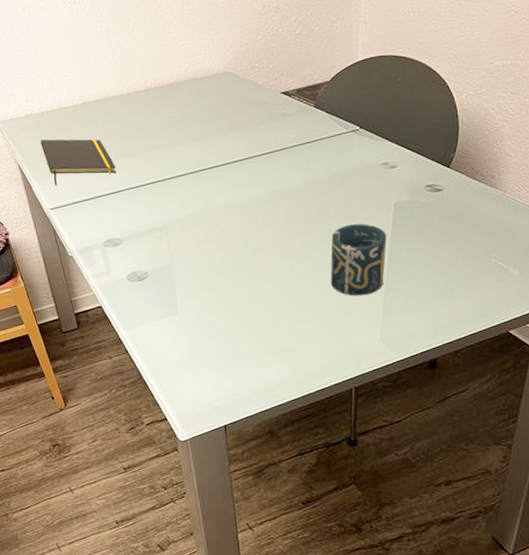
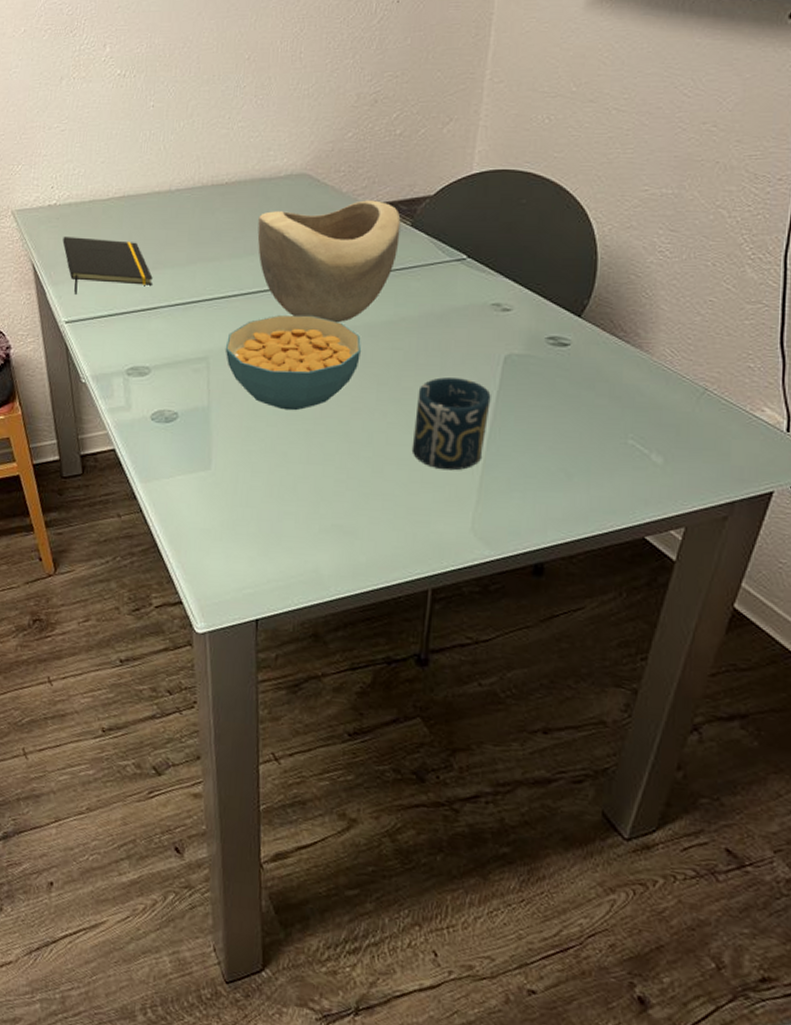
cereal bowl: none [179,185,285,262] -> present [225,314,361,411]
decorative bowl: none [195,89,307,190] -> present [257,200,401,323]

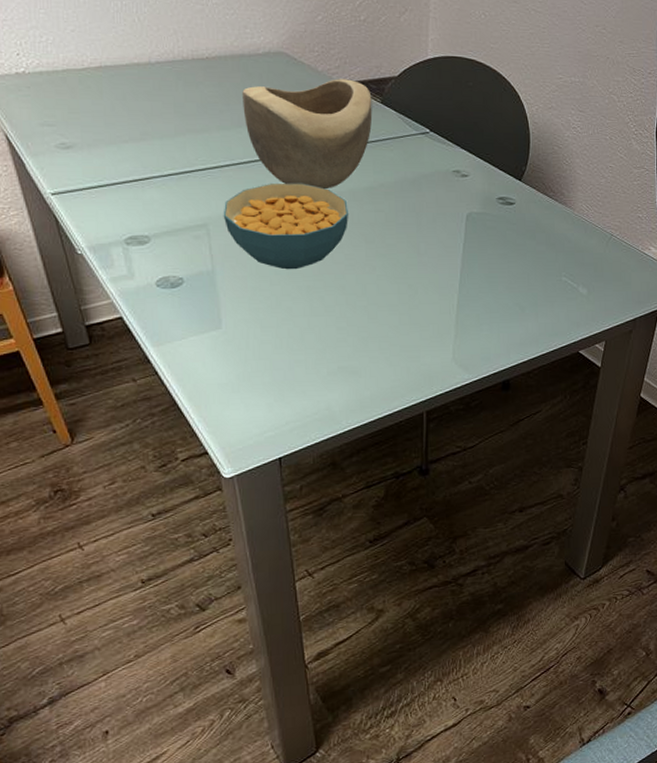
notepad: present [62,237,153,295] -> none [37,106,142,166]
cup: present [411,377,491,471] -> none [399,234,459,312]

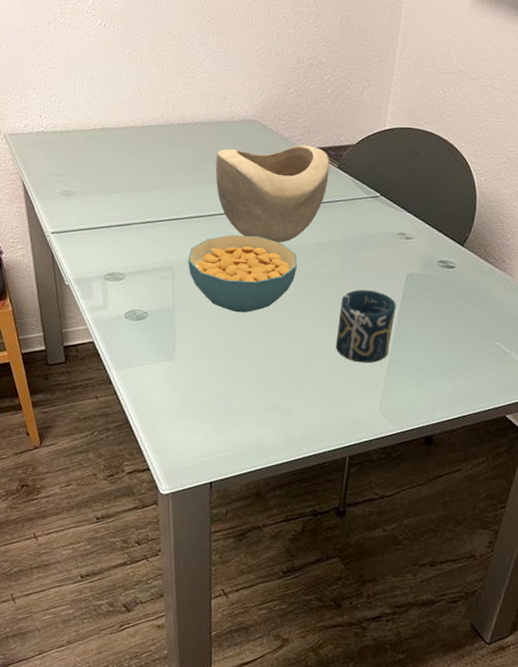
cup: none [399,234,459,312] -> present [335,289,396,363]

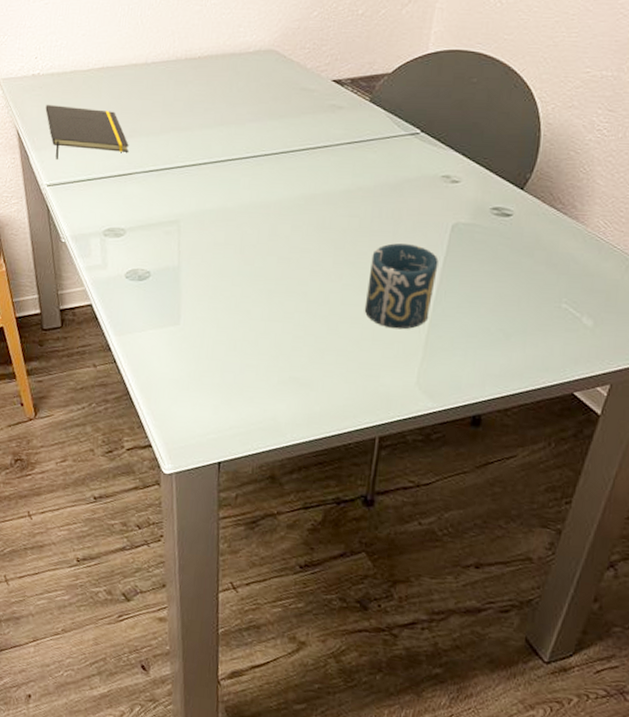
notepad: none [49,160,128,210] -> present [45,105,129,160]
cereal bowl: present [187,234,297,313] -> none [194,182,321,272]
decorative bowl: present [215,145,330,243] -> none [227,76,361,191]

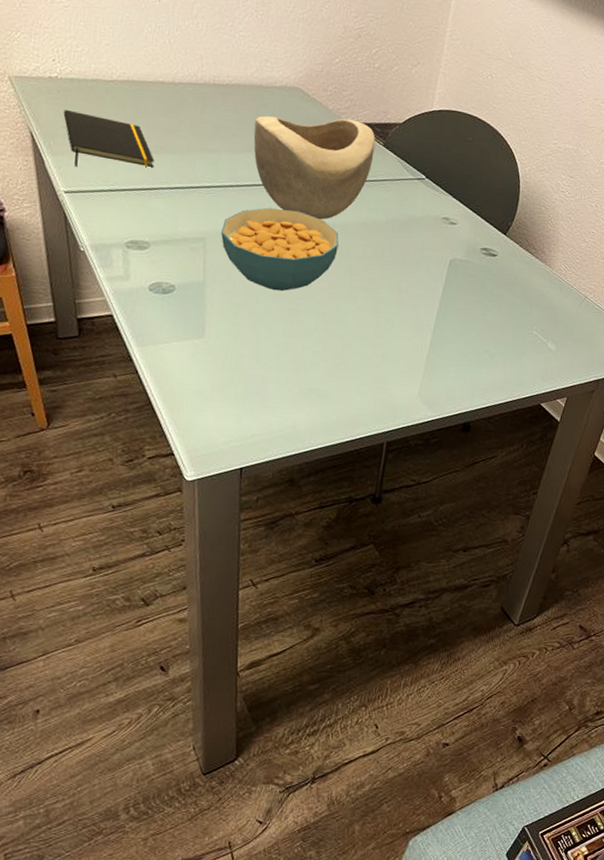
cereal bowl: none [194,182,321,272] -> present [220,207,339,292]
decorative bowl: none [227,76,361,191] -> present [253,115,376,220]
cup: present [364,243,439,330] -> none [376,272,439,348]

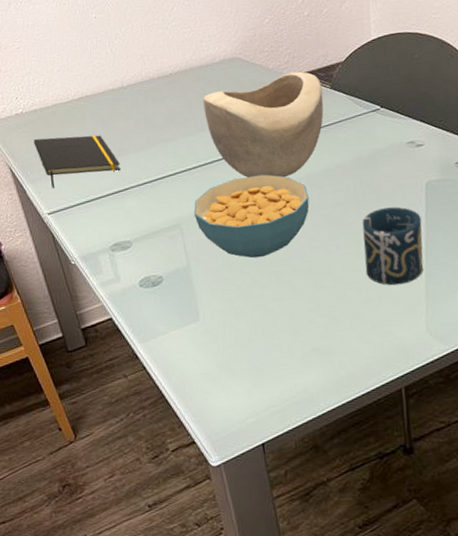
cup: none [376,272,439,348] -> present [362,206,424,286]

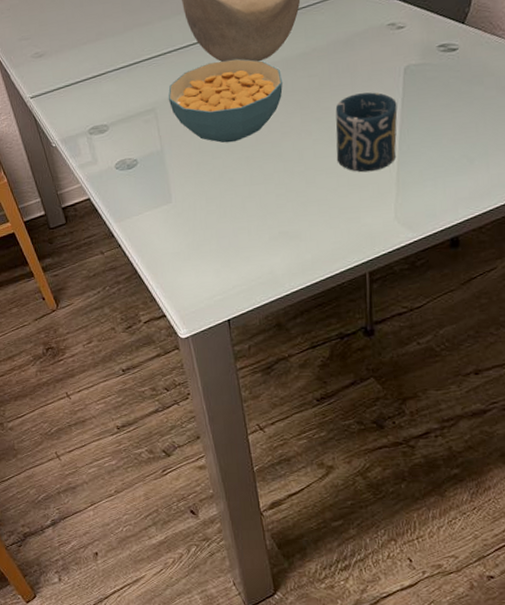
notepad: present [33,135,121,188] -> none [16,19,98,73]

